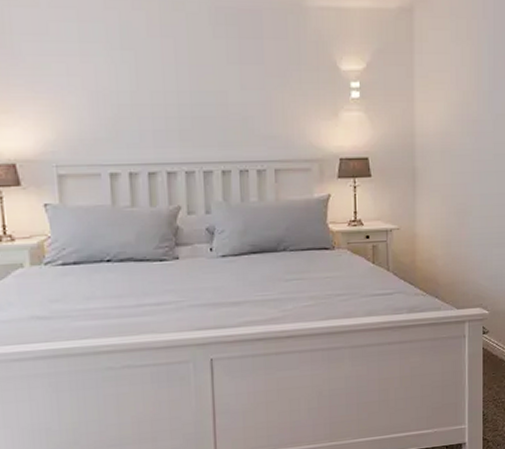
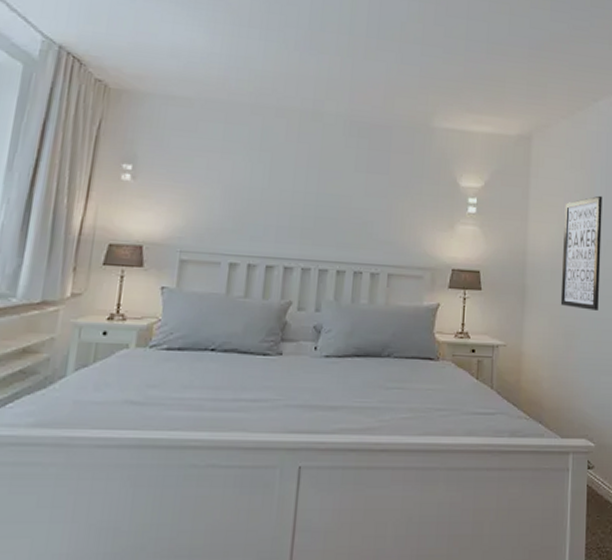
wall art: none [451,67,491,187] -> present [560,195,602,311]

